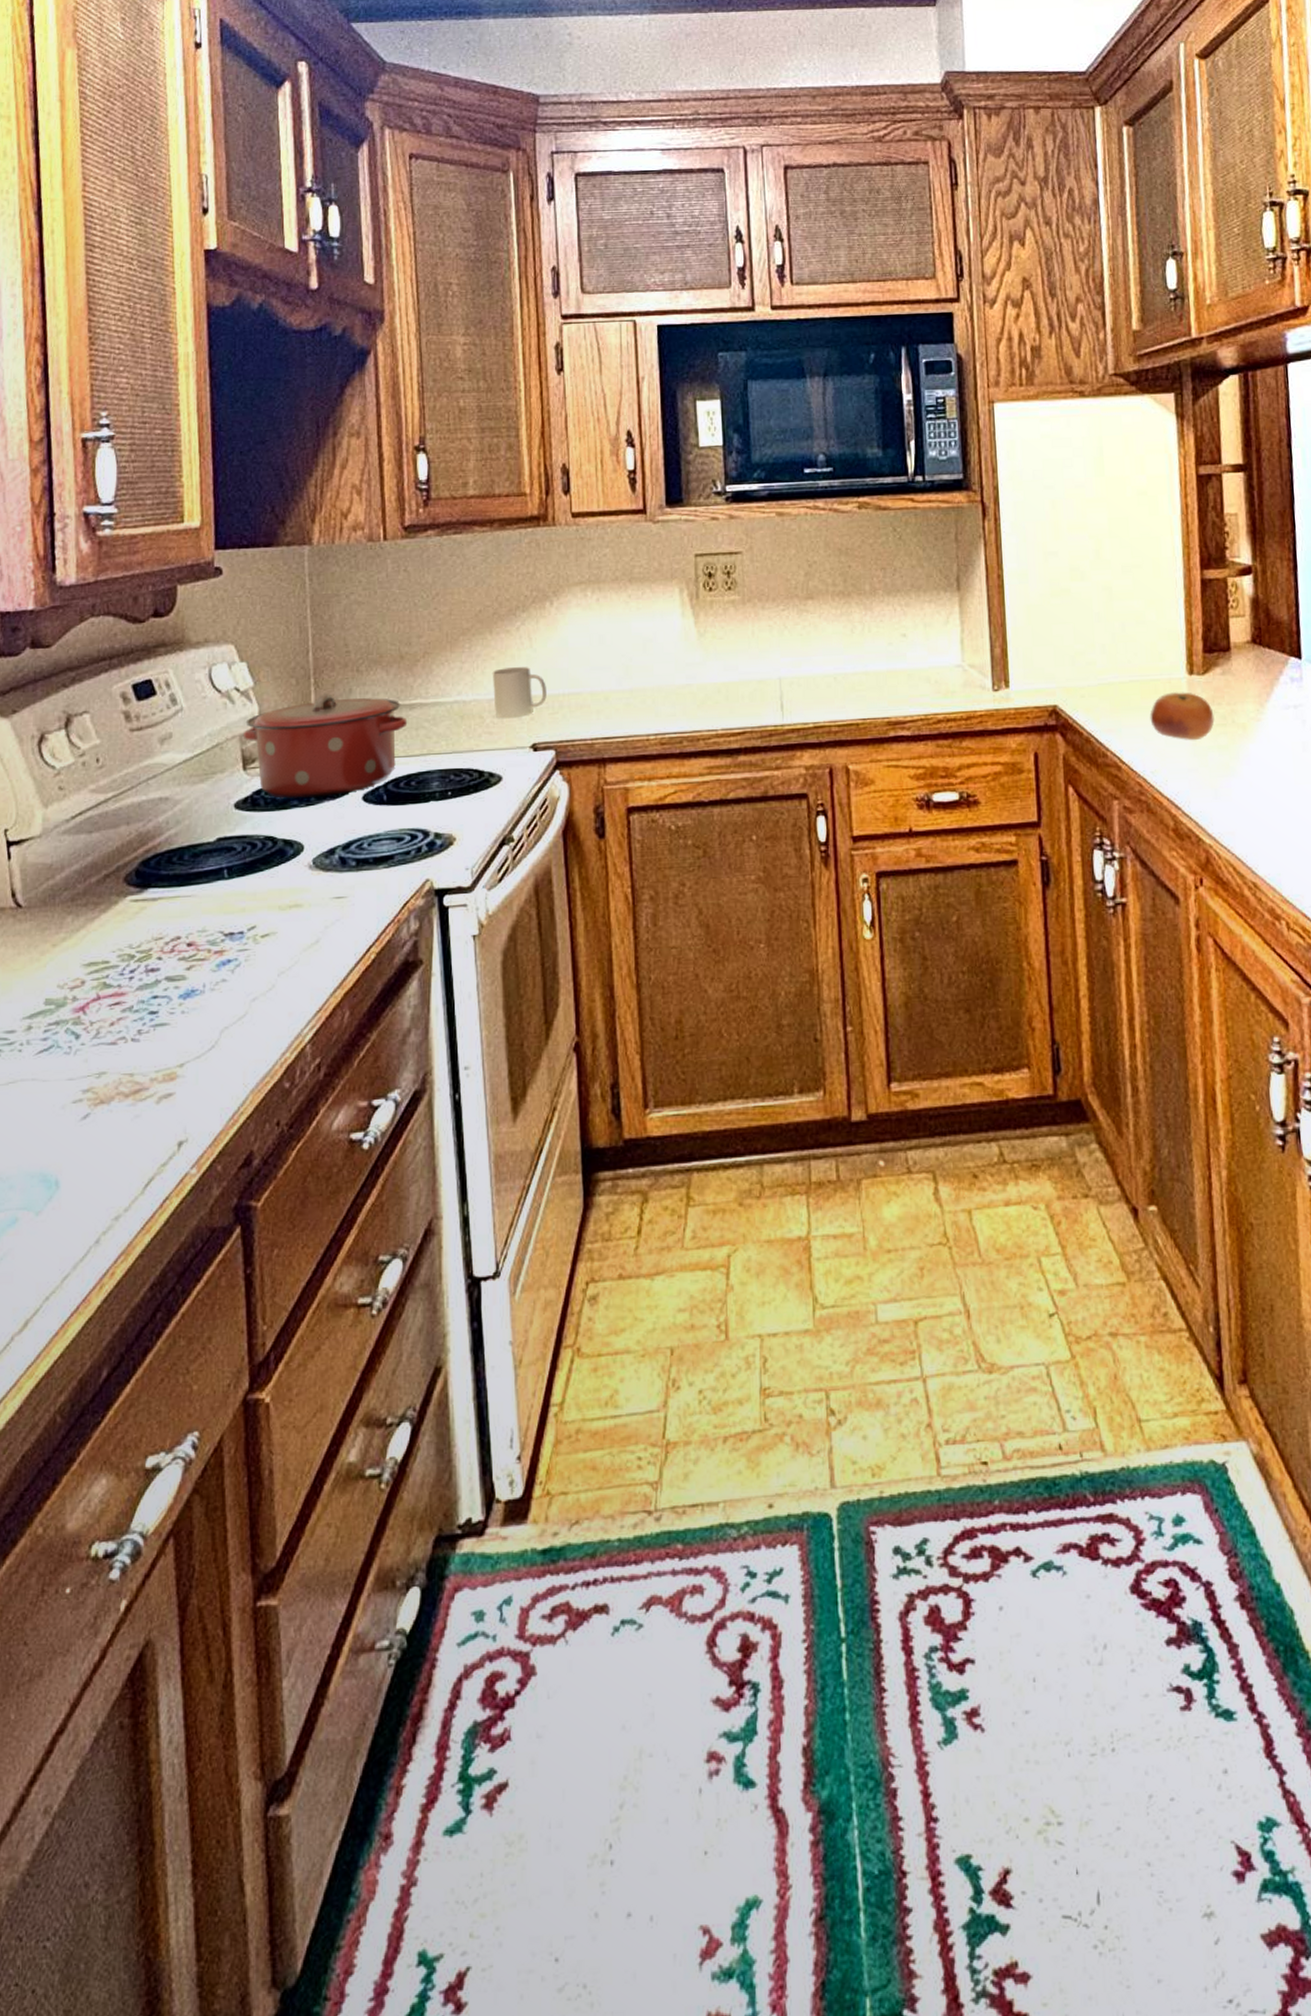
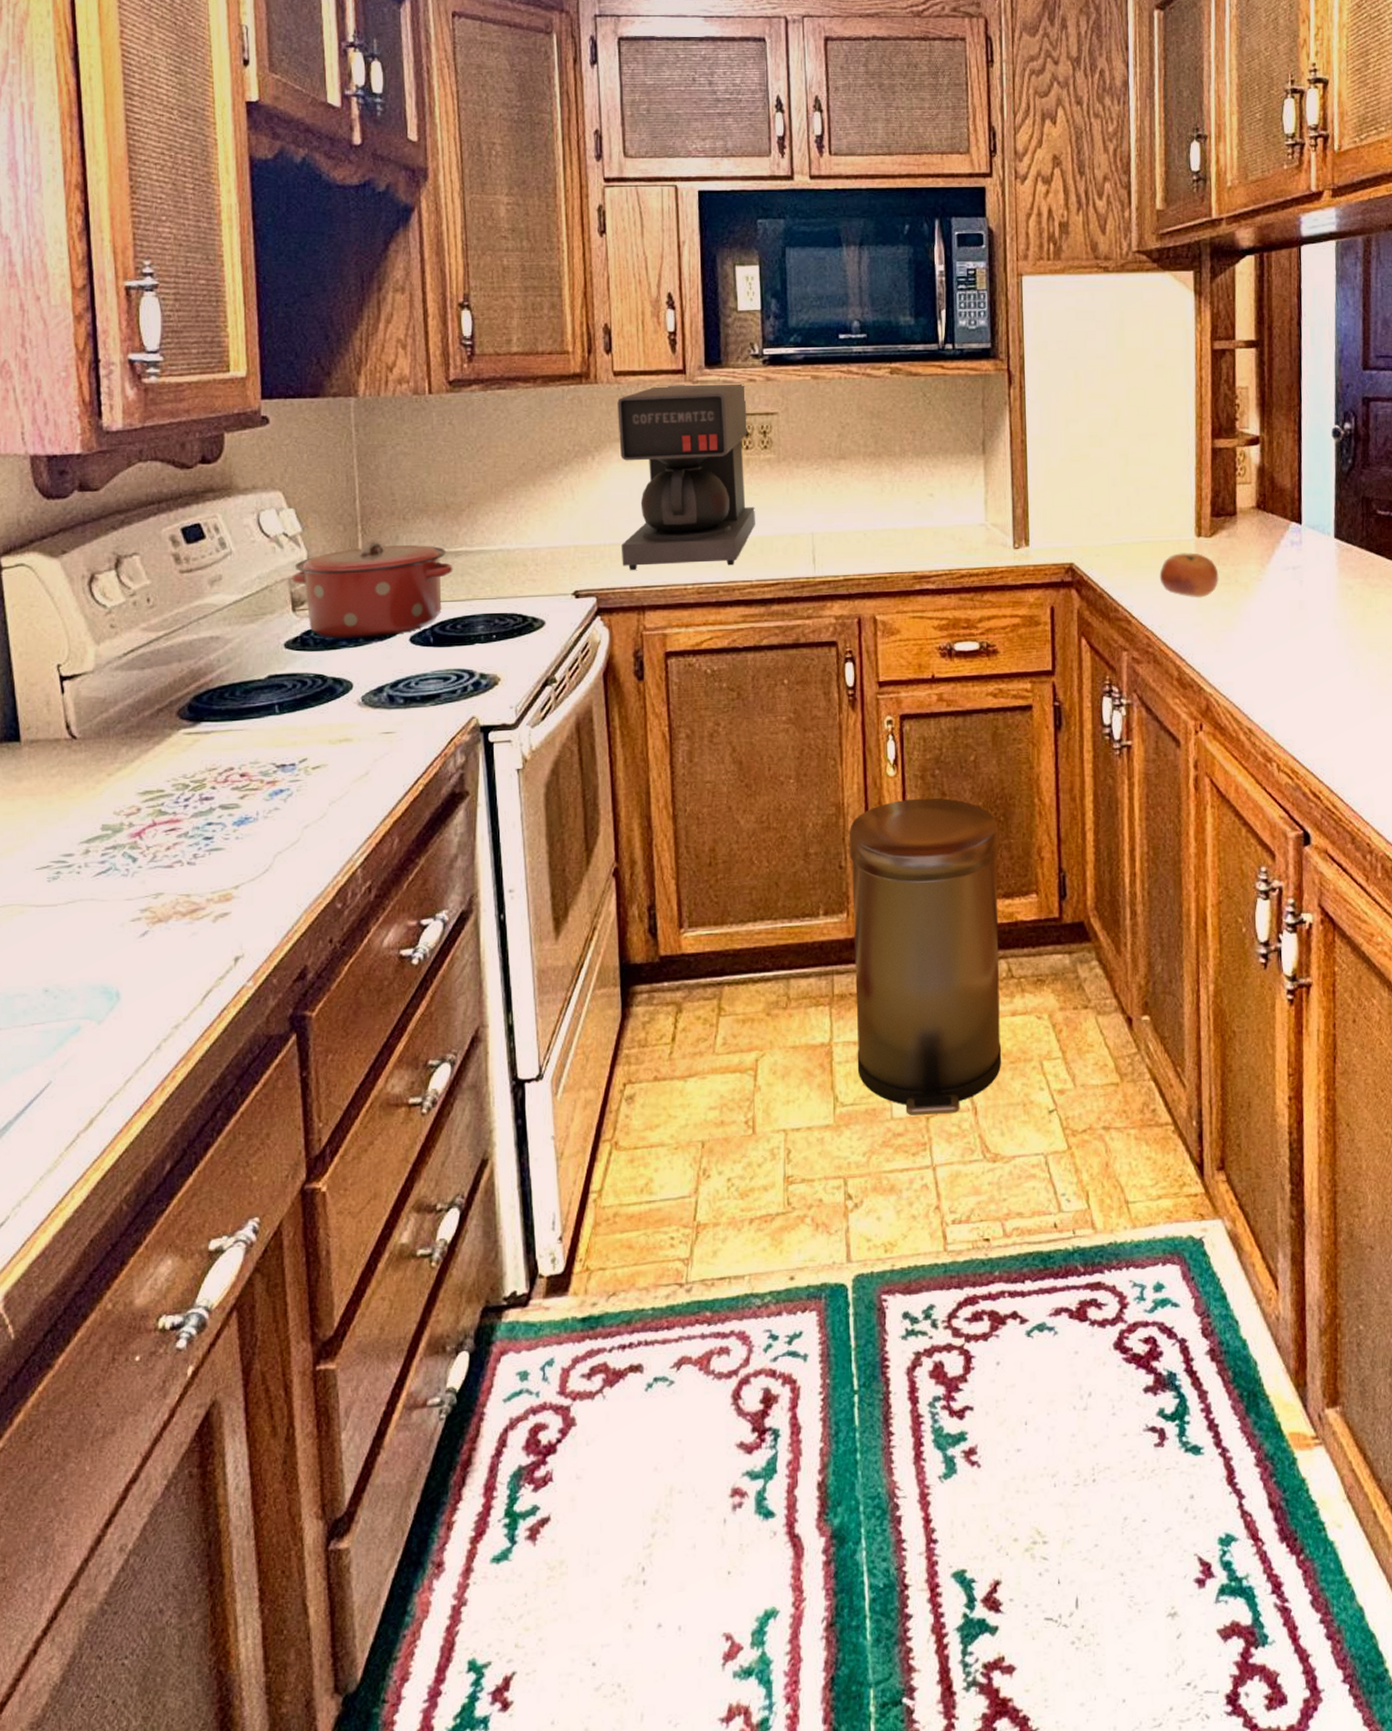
mug: present [492,666,547,719] -> none [535,517,588,567]
coffee maker: none [576,521,720,720] -> present [617,382,755,570]
pedal bin: none [824,962,995,1319] -> present [848,798,1001,1115]

